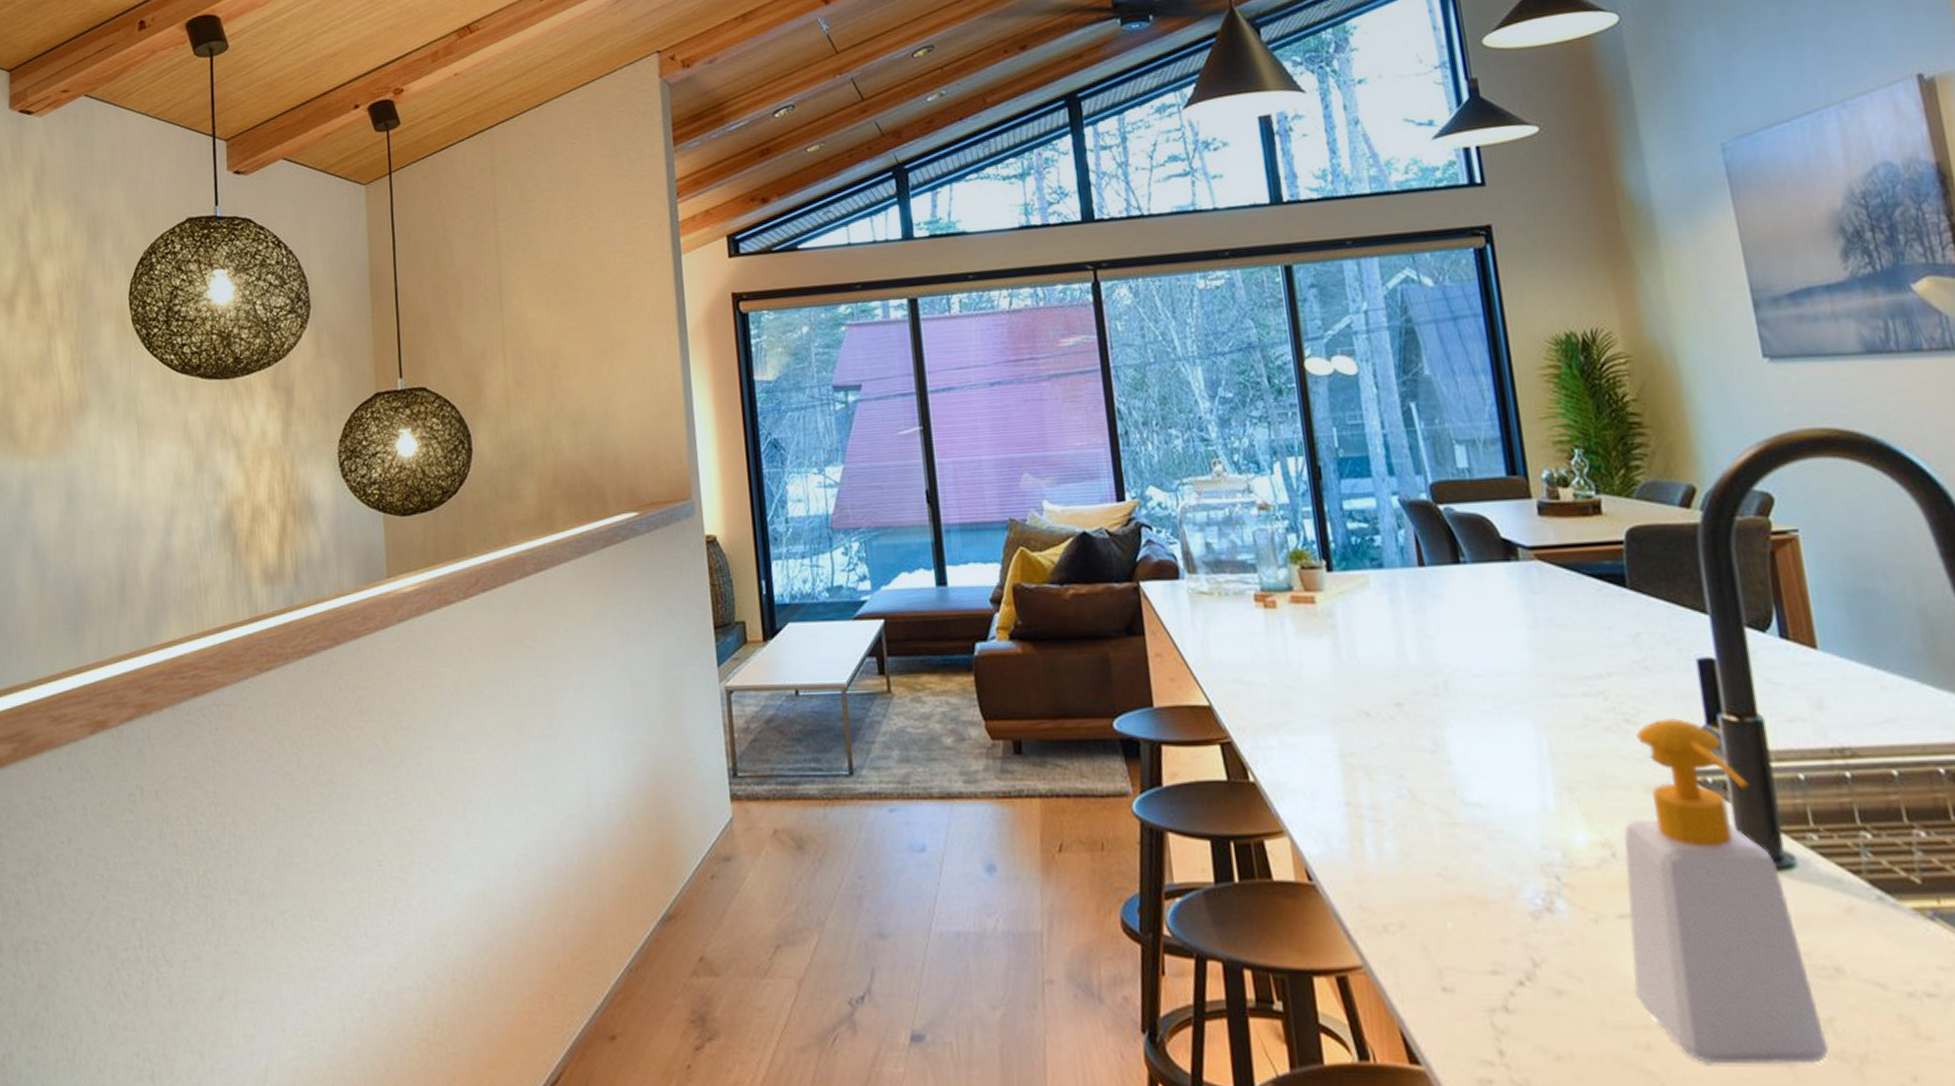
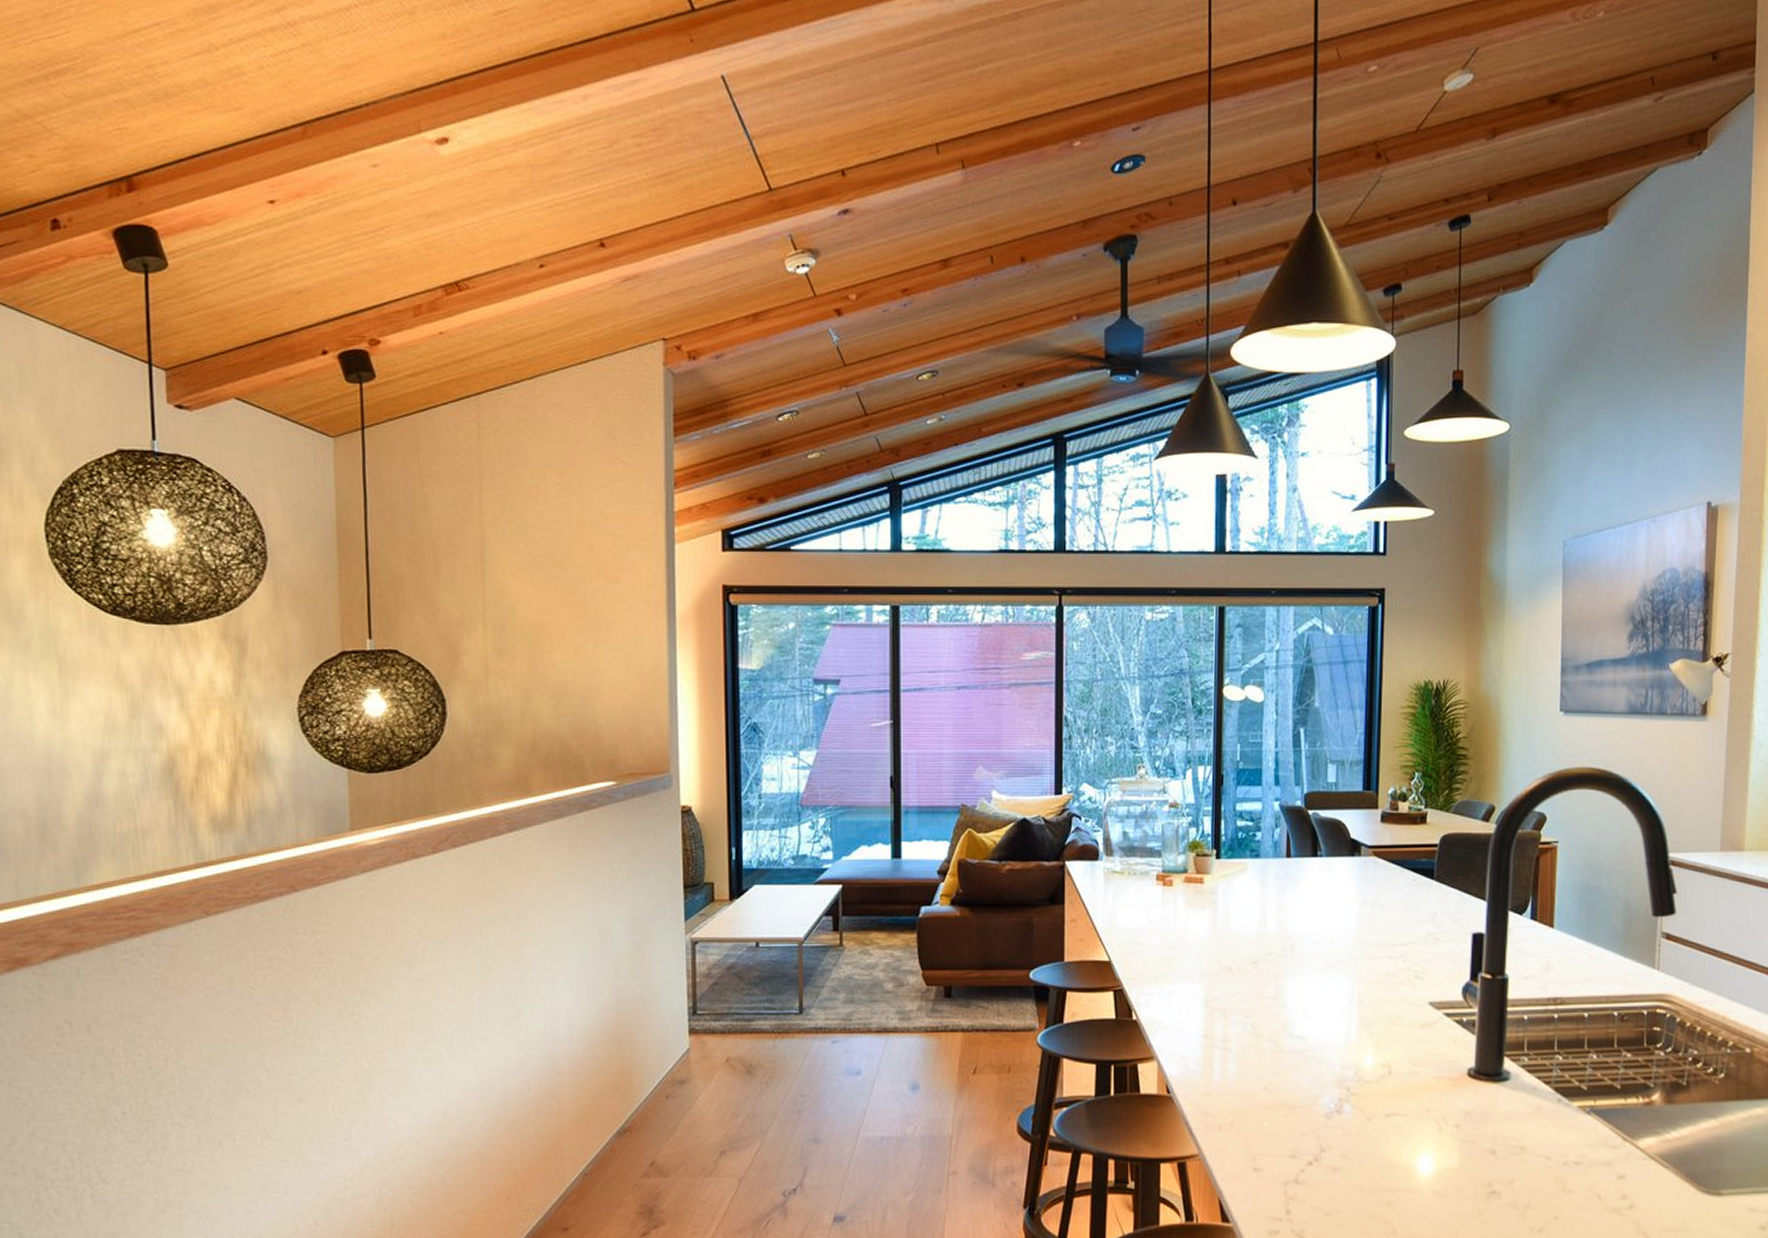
soap bottle: present [1624,718,1829,1065] -> none [1386,976,1507,1214]

